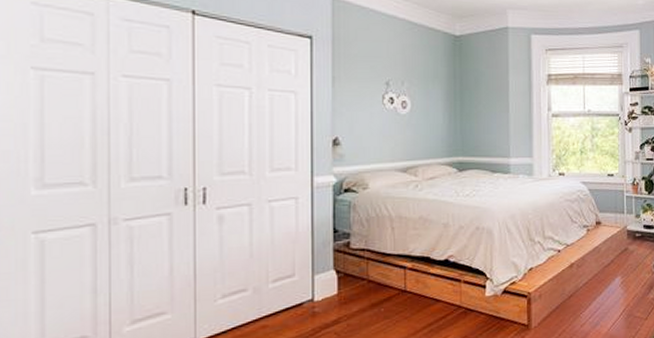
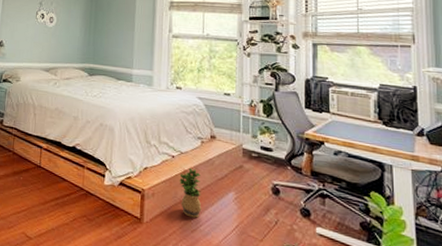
potted plant: none [566,259,590,312] -> present [179,167,202,218]

